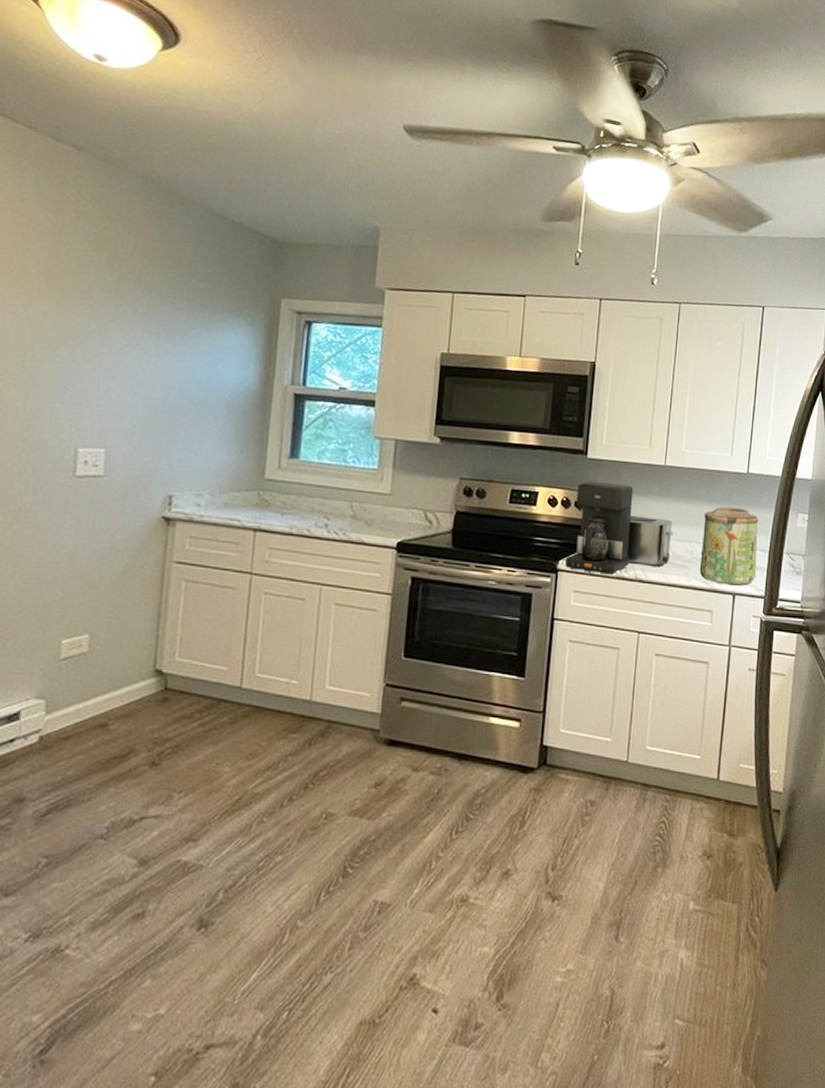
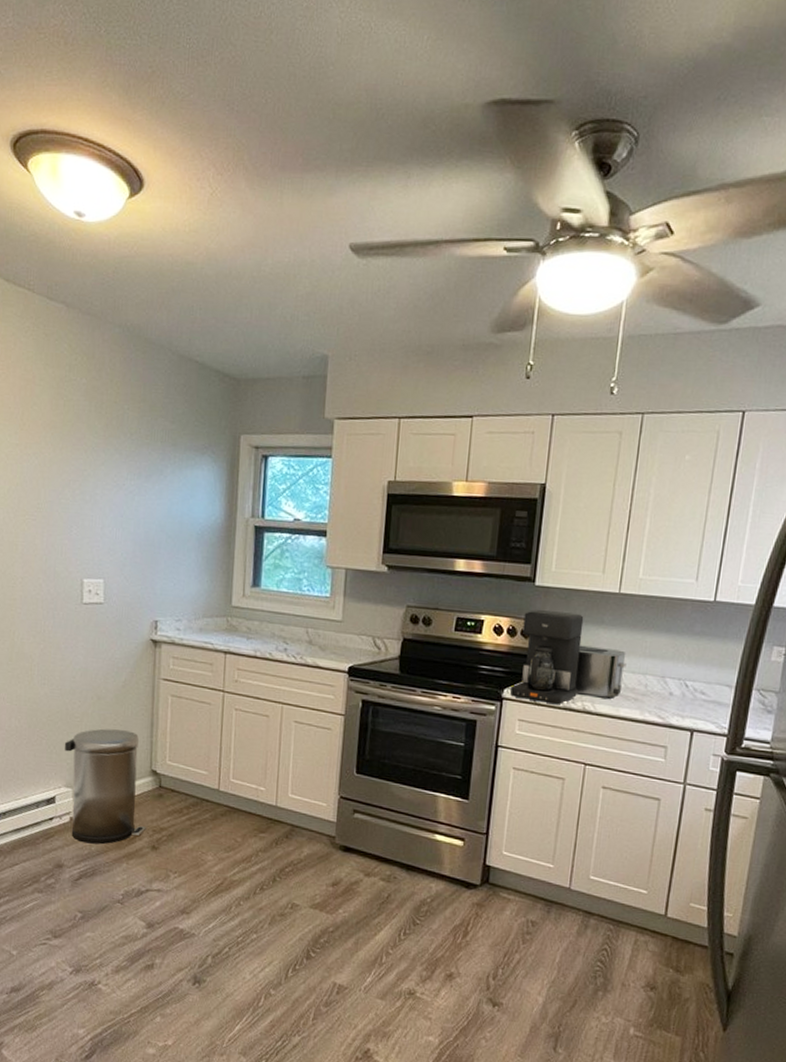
pedal bin: none [37,623,145,767] -> present [64,728,146,844]
canister: present [699,506,759,586] -> none [653,637,726,722]

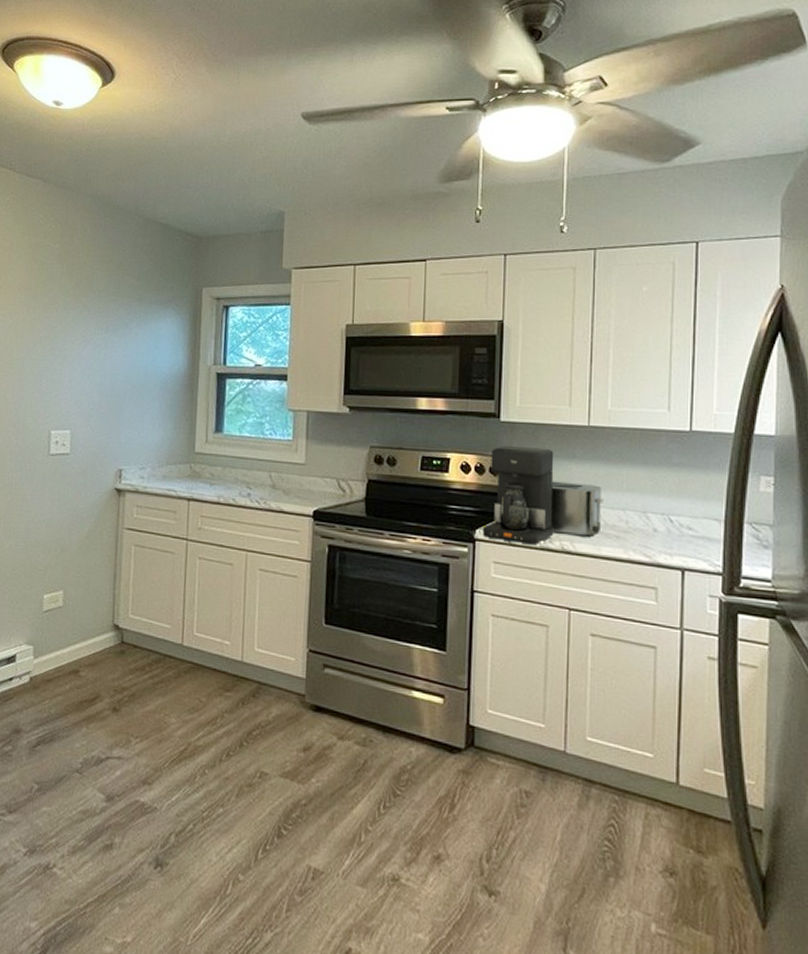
pedal bin: present [64,728,146,844] -> none [26,581,108,707]

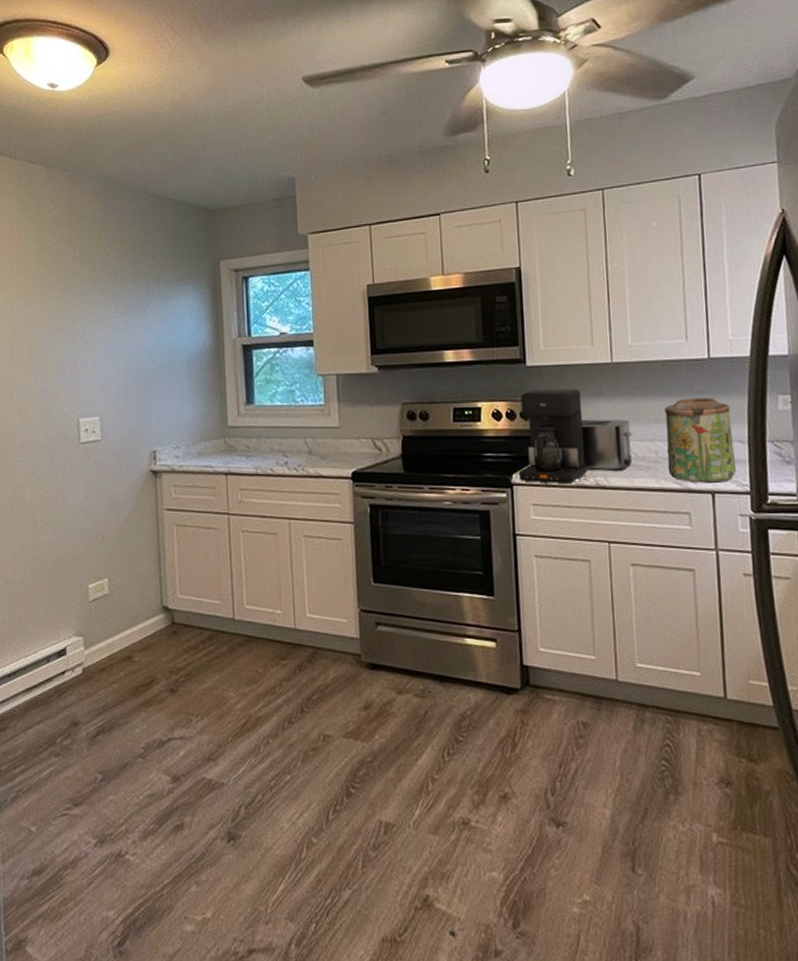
canister: none [637,469,709,560] -> present [665,397,736,484]

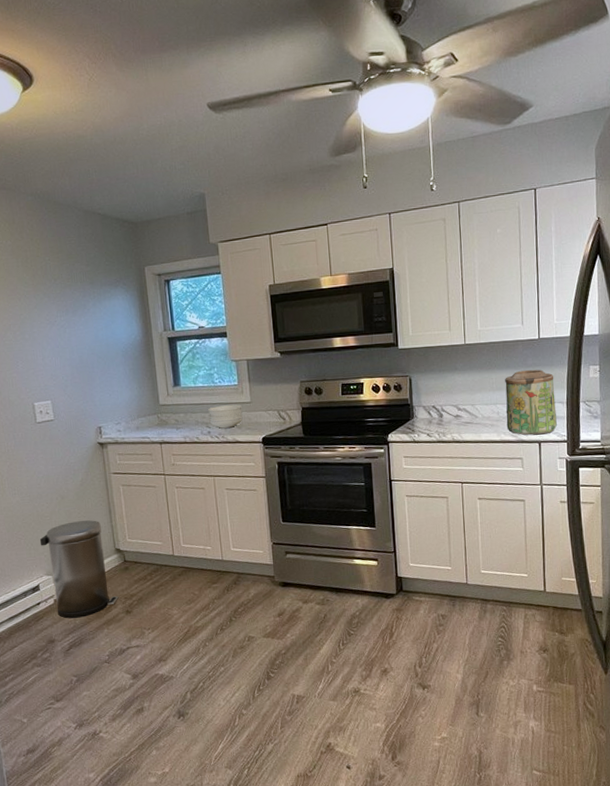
pedal bin: none [71,568,163,695] -> present [39,520,119,619]
bowl: none [285,429,329,459] -> present [207,404,243,429]
coffee maker: present [519,388,588,484] -> none [394,365,446,440]
toaster: present [581,419,633,472] -> none [441,388,480,429]

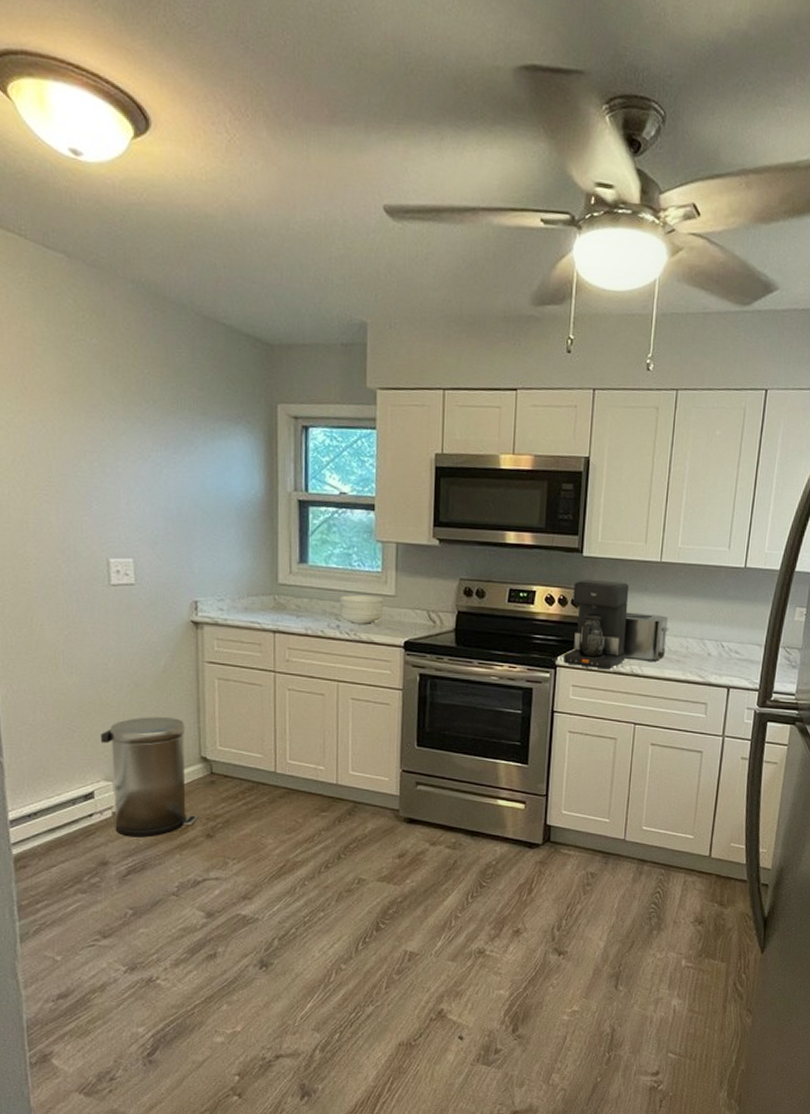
coffee maker: none [394,365,446,440] -> present [564,580,630,670]
toaster: none [441,388,480,429] -> present [623,612,669,662]
canister: present [505,369,557,436] -> none [694,601,756,679]

